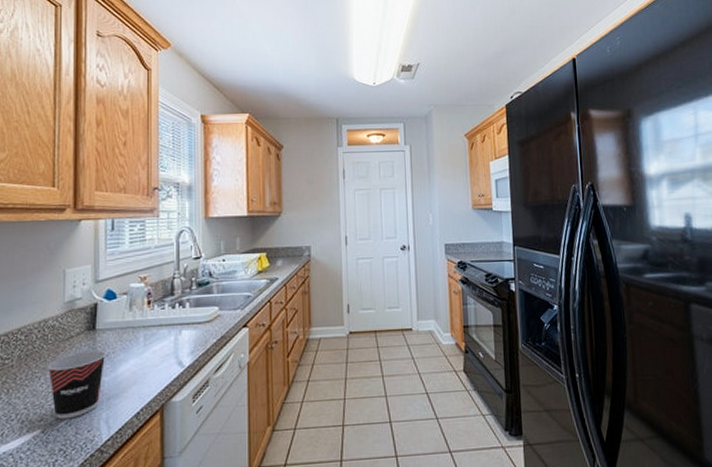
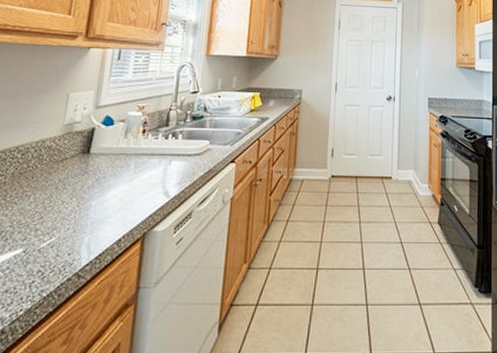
cup: present [48,350,106,420] -> none [38,173,97,240]

